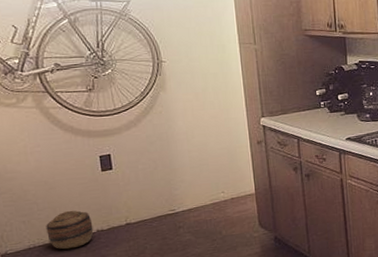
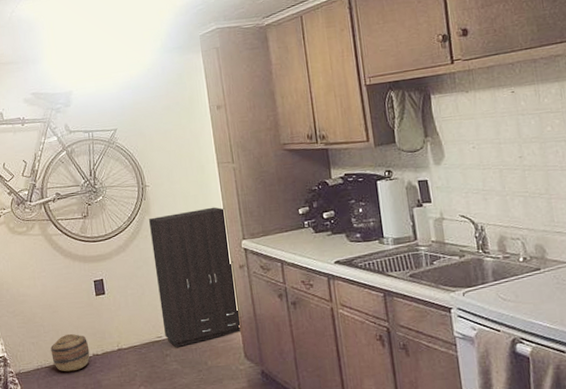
cabinet: none [164,85,258,219] -> present [149,207,242,347]

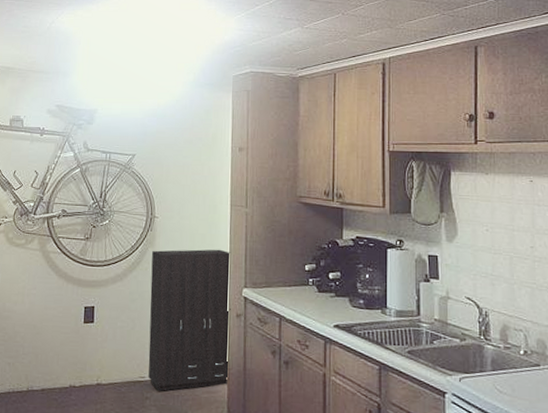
basket: present [50,333,90,372] -> none [26,359,67,401]

